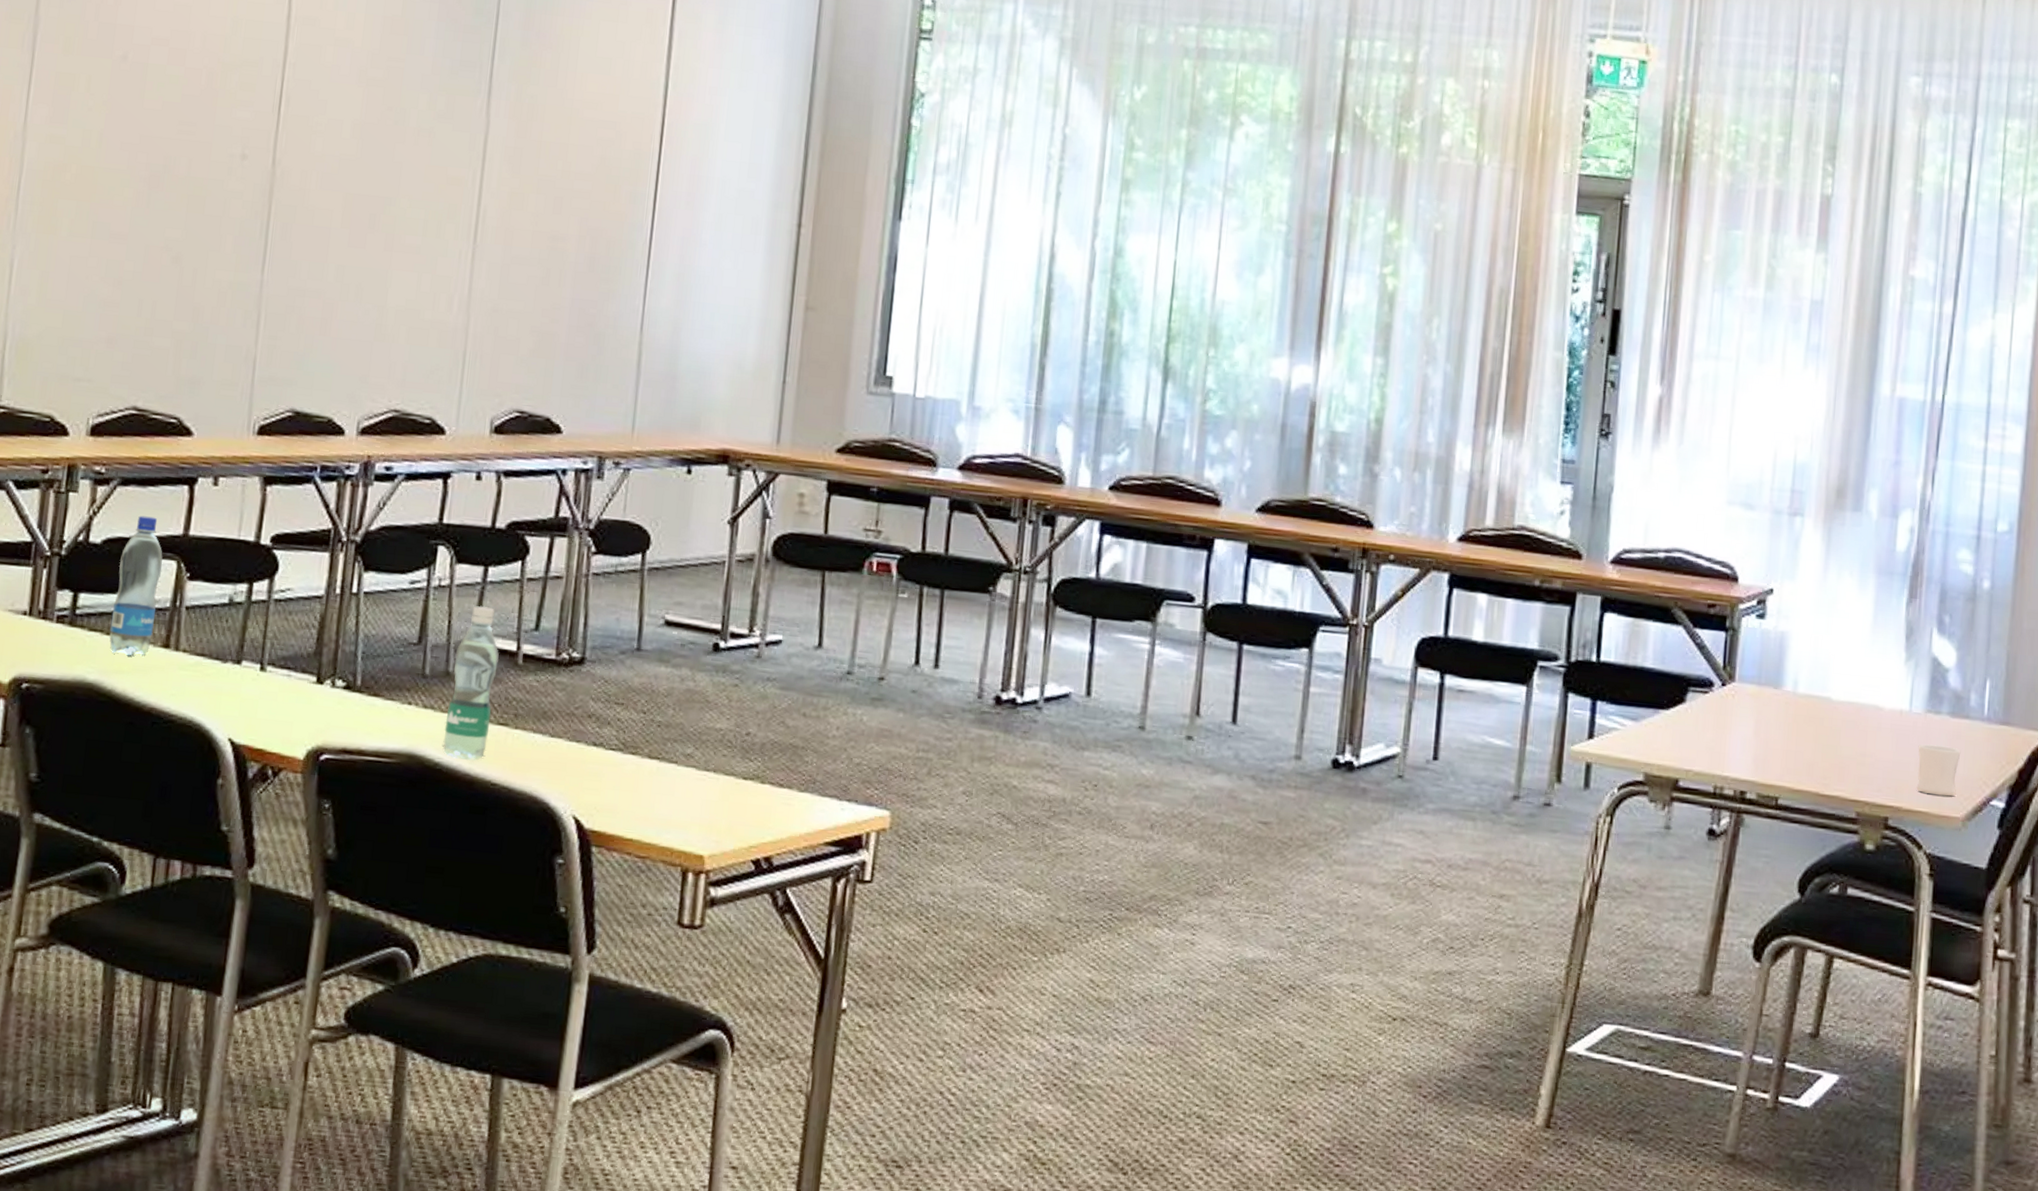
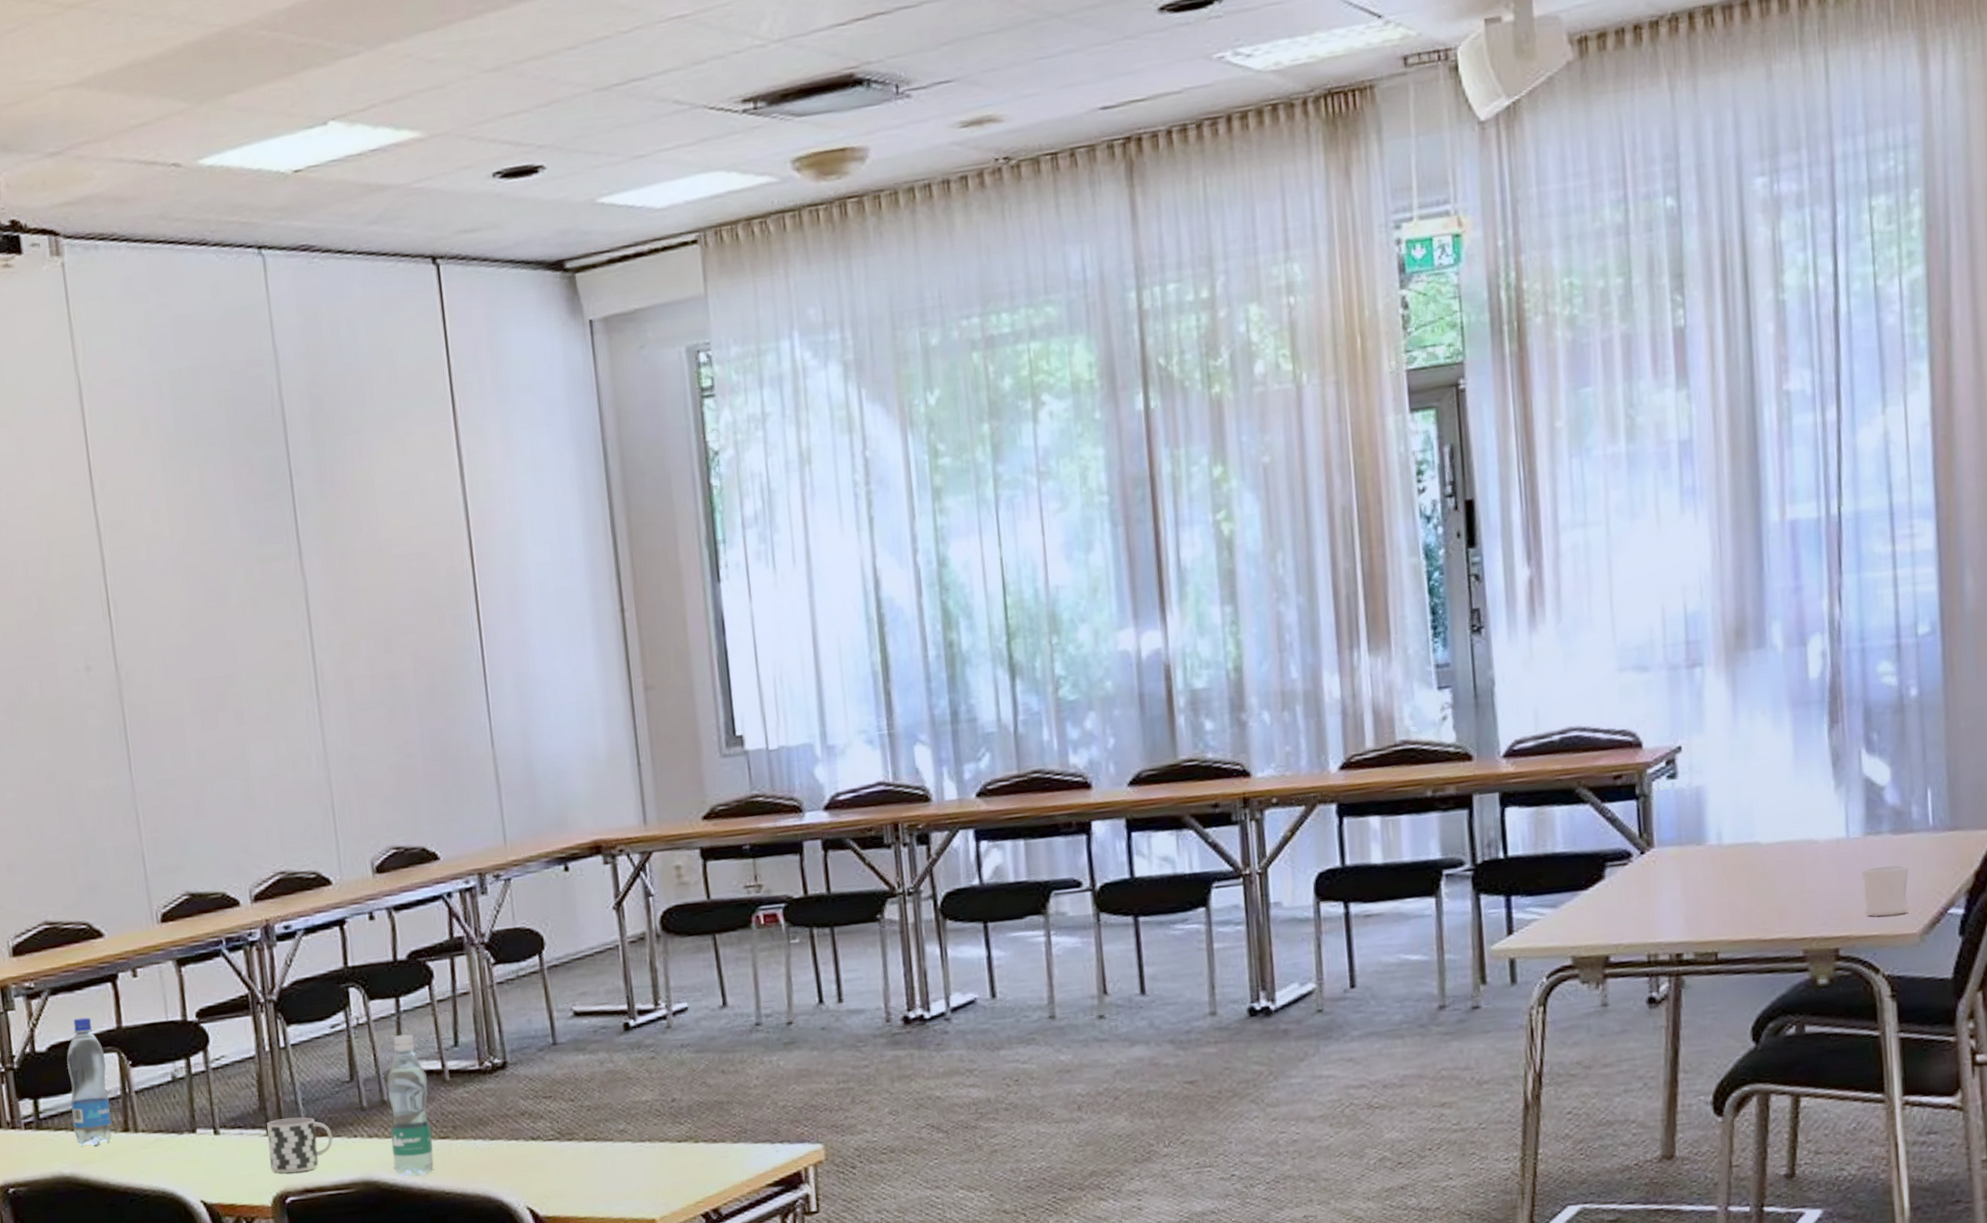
cup: none [311,668,386,730] -> present [266,1117,333,1173]

